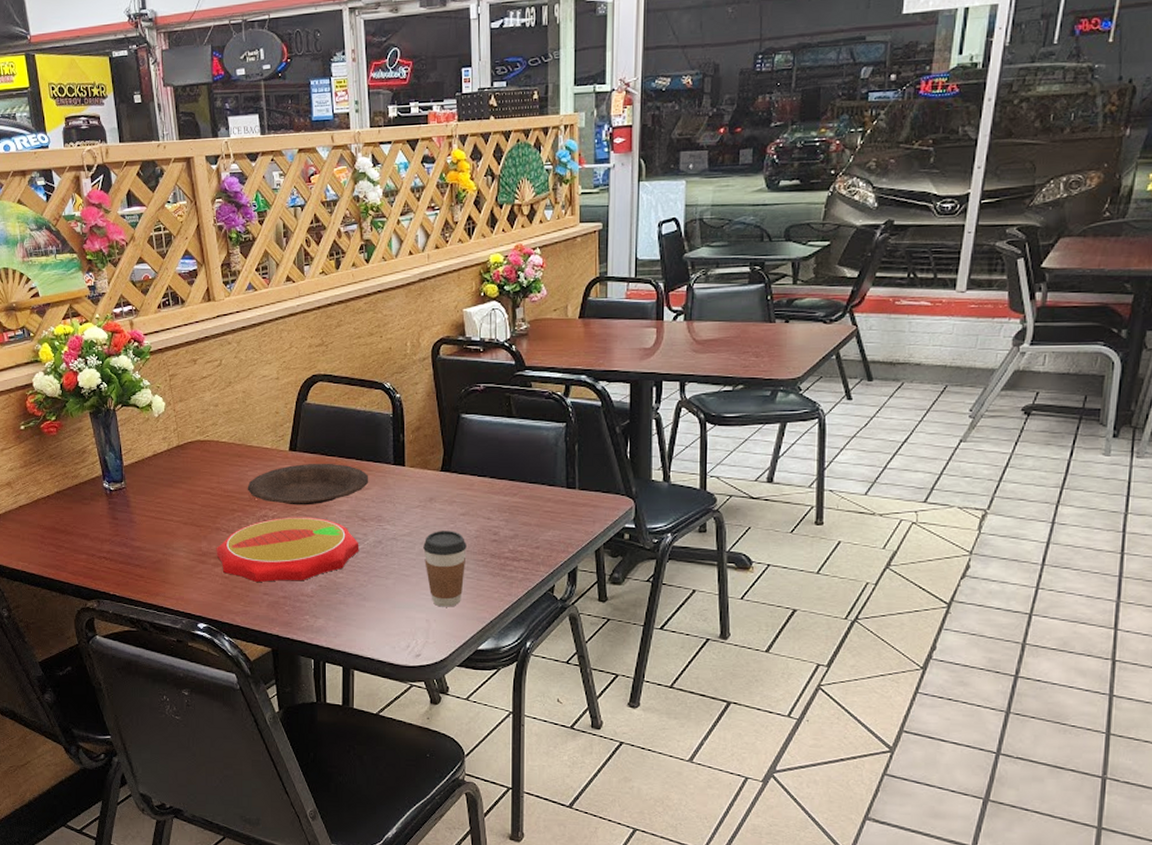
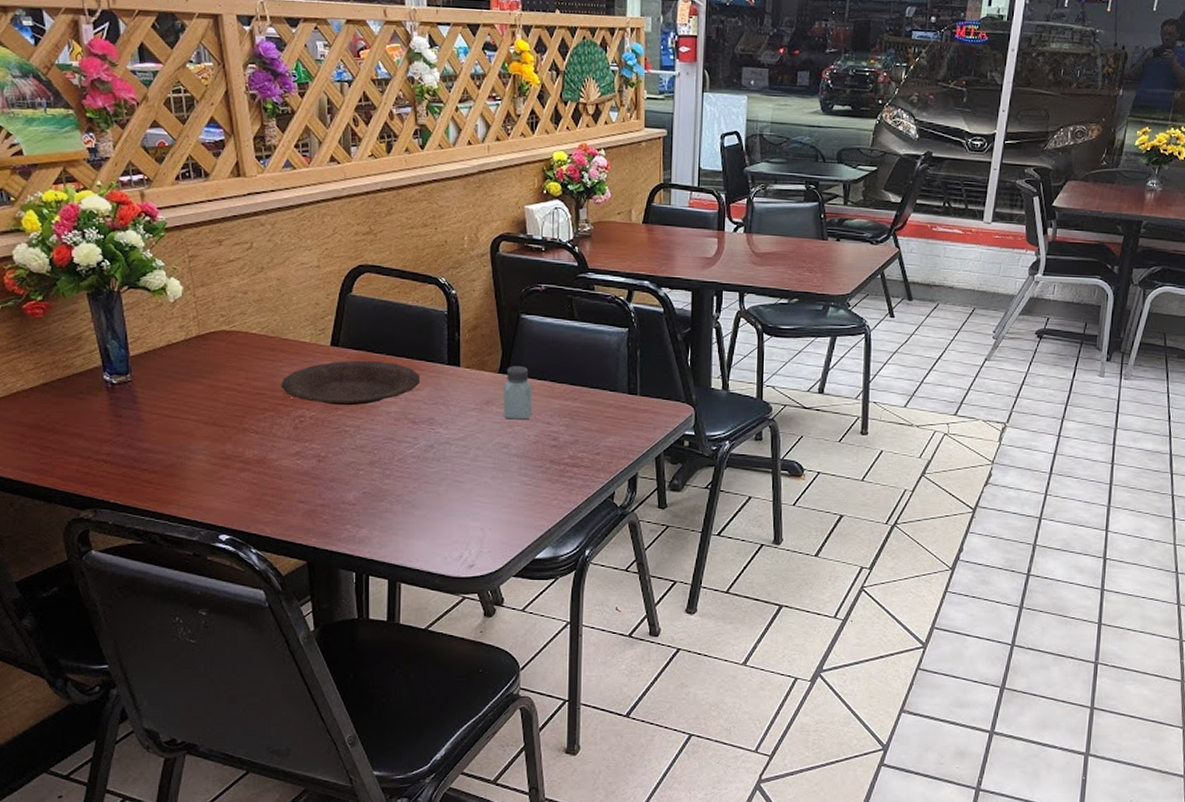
plate: present [216,517,359,582] -> none [242,418,409,489]
coffee cup: present [423,531,467,607] -> none [479,435,525,515]
saltshaker: none [445,464,473,516] -> present [503,366,533,420]

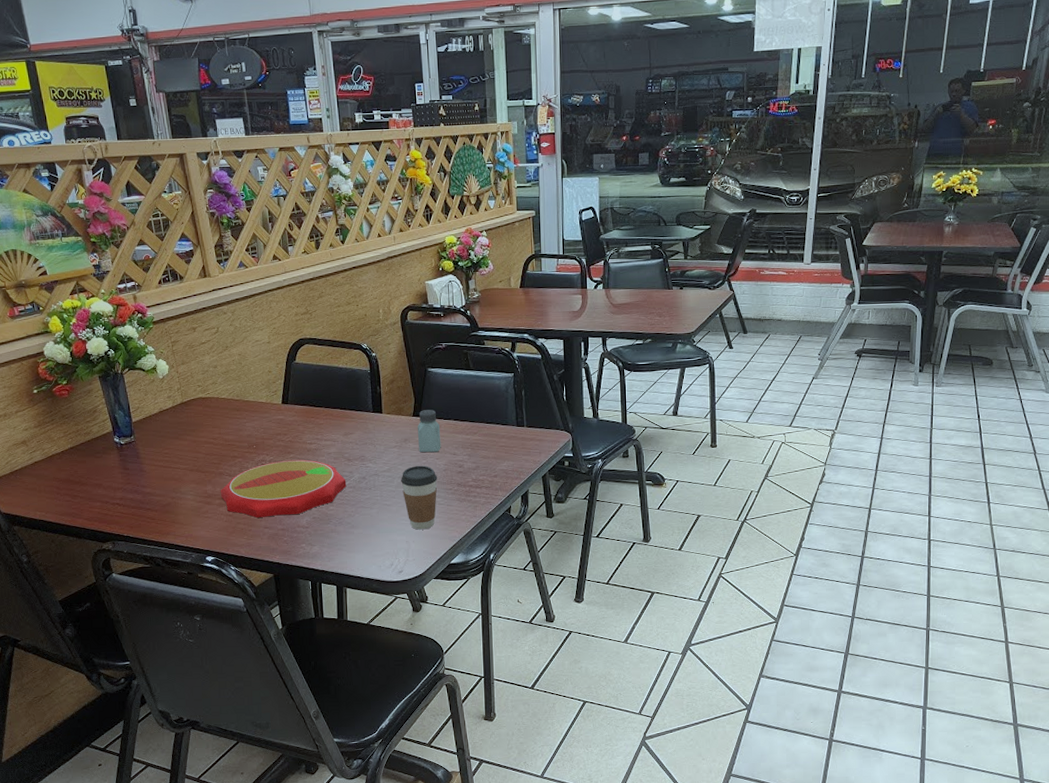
plate: none [242,418,409,489] -> present [220,459,347,518]
plate: present [281,361,421,406] -> none [246,413,352,450]
coffee cup: none [479,435,525,515] -> present [401,466,437,530]

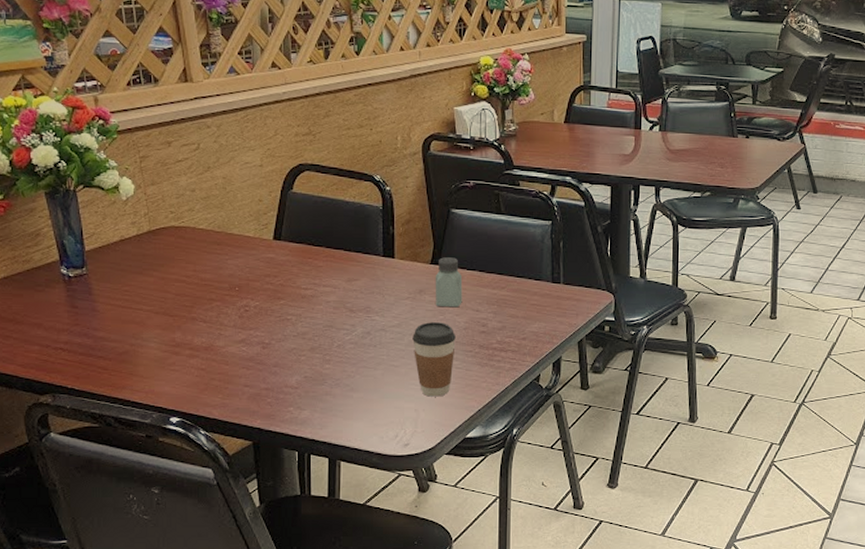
plate: present [220,459,347,518] -> none [191,307,347,374]

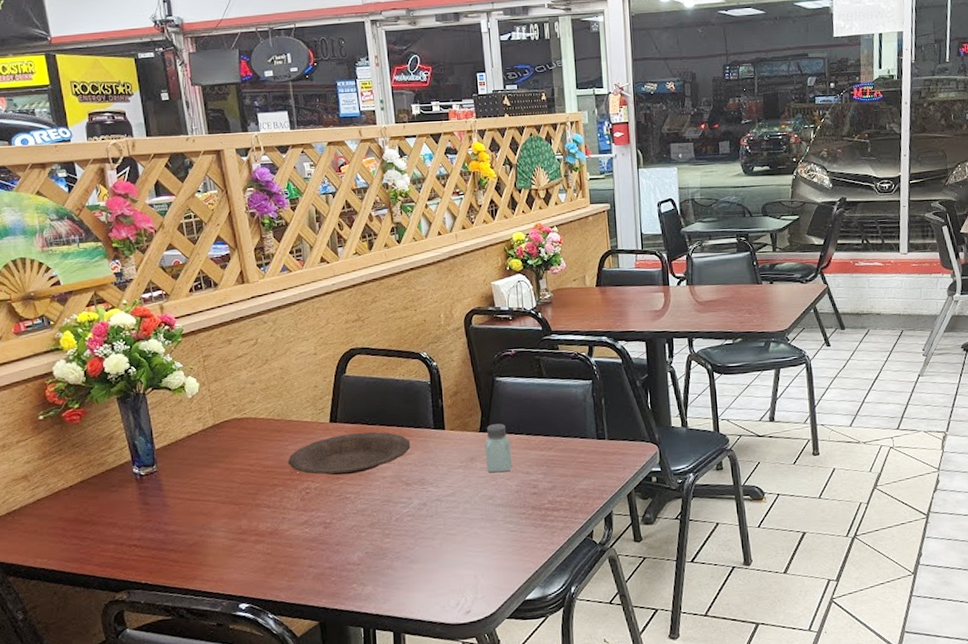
plate: none [227,253,358,296] -> present [288,432,411,476]
coffee cup: present [412,322,456,397] -> none [467,487,509,562]

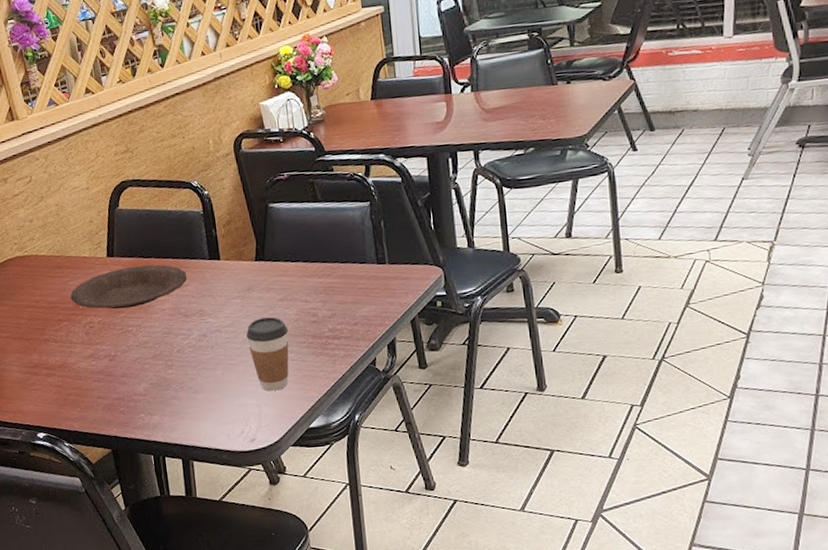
coffee cup: none [467,487,509,562] -> present [246,317,289,391]
saltshaker: present [484,424,513,473] -> none [261,251,290,302]

